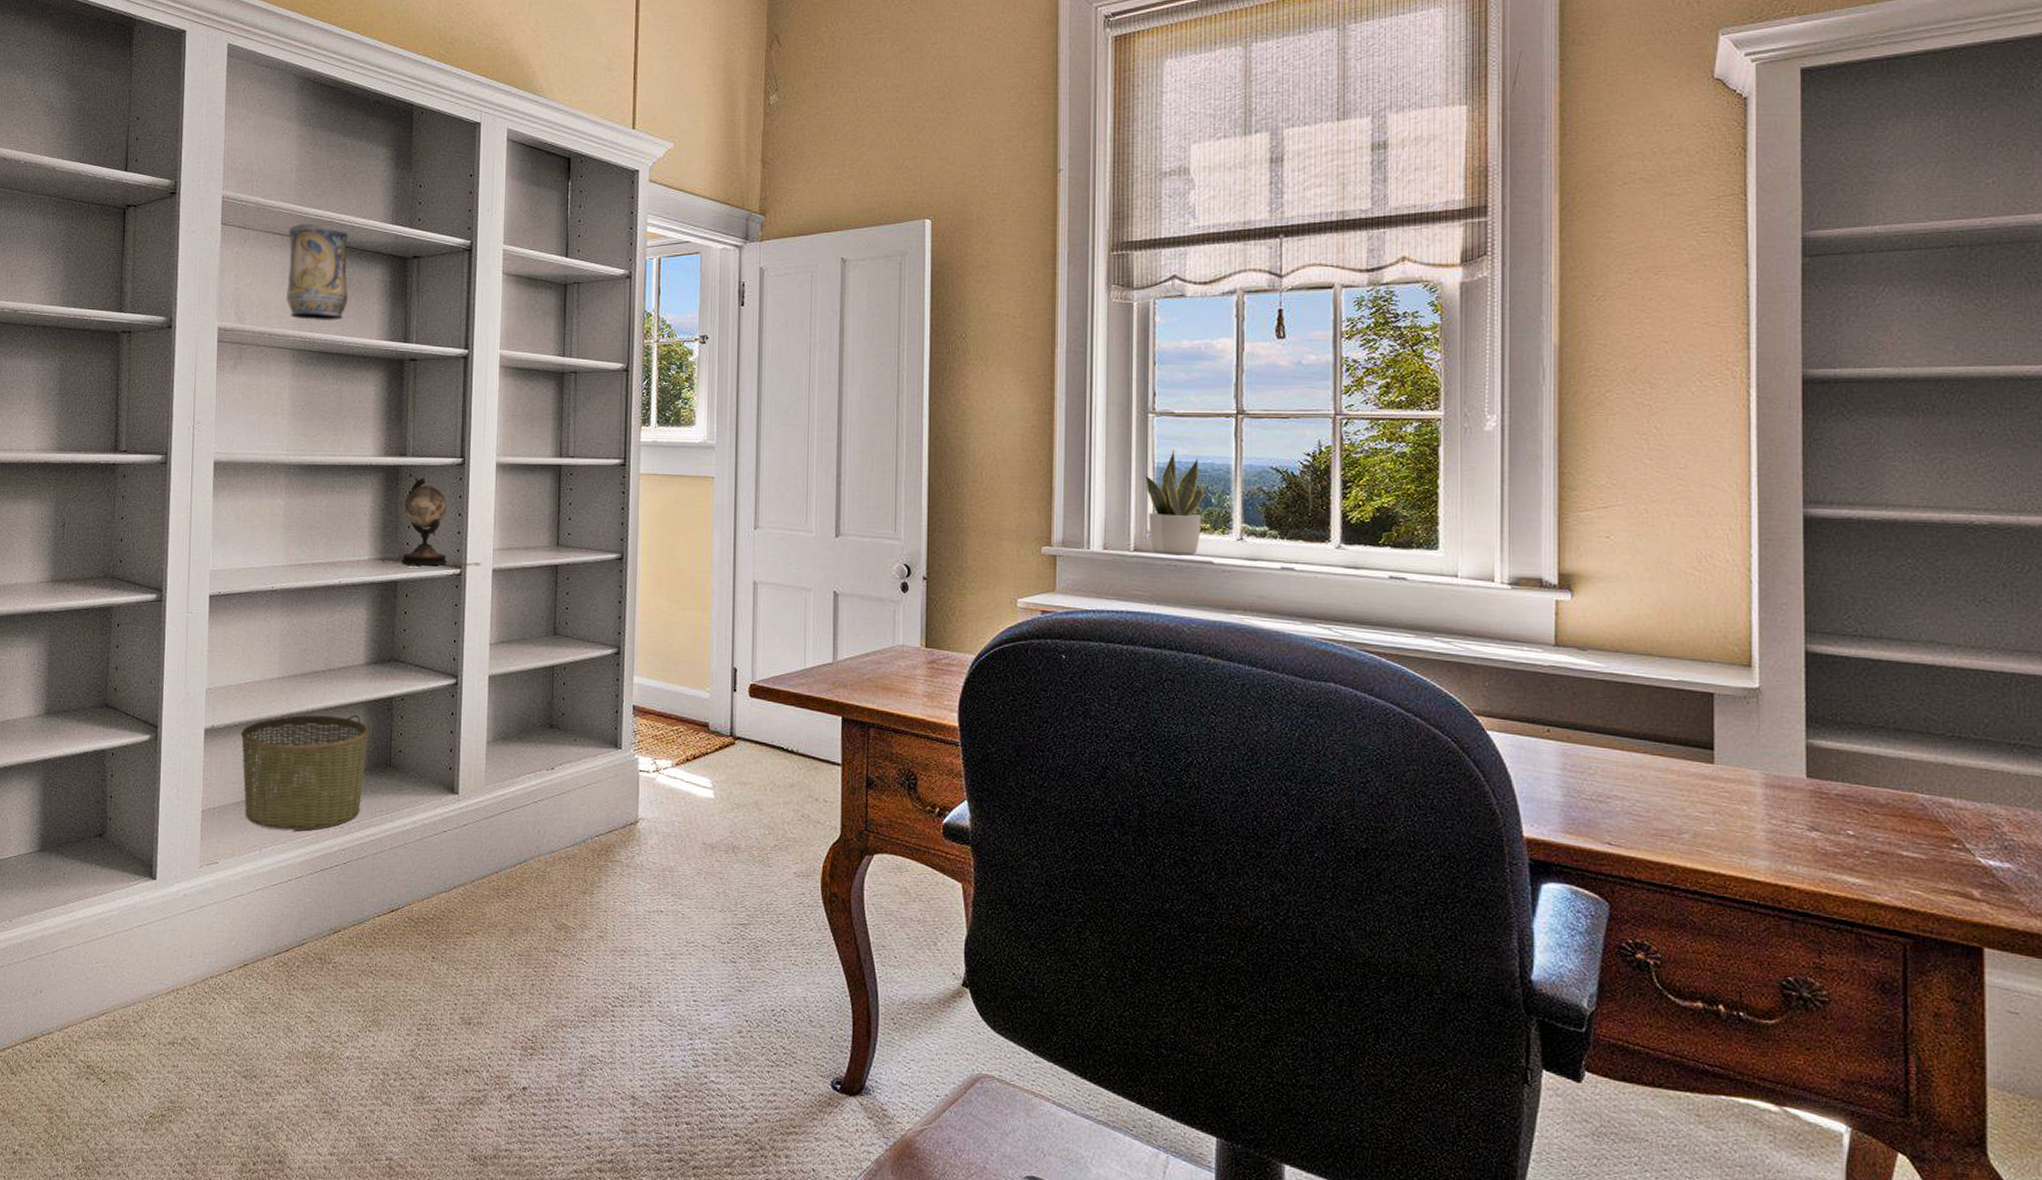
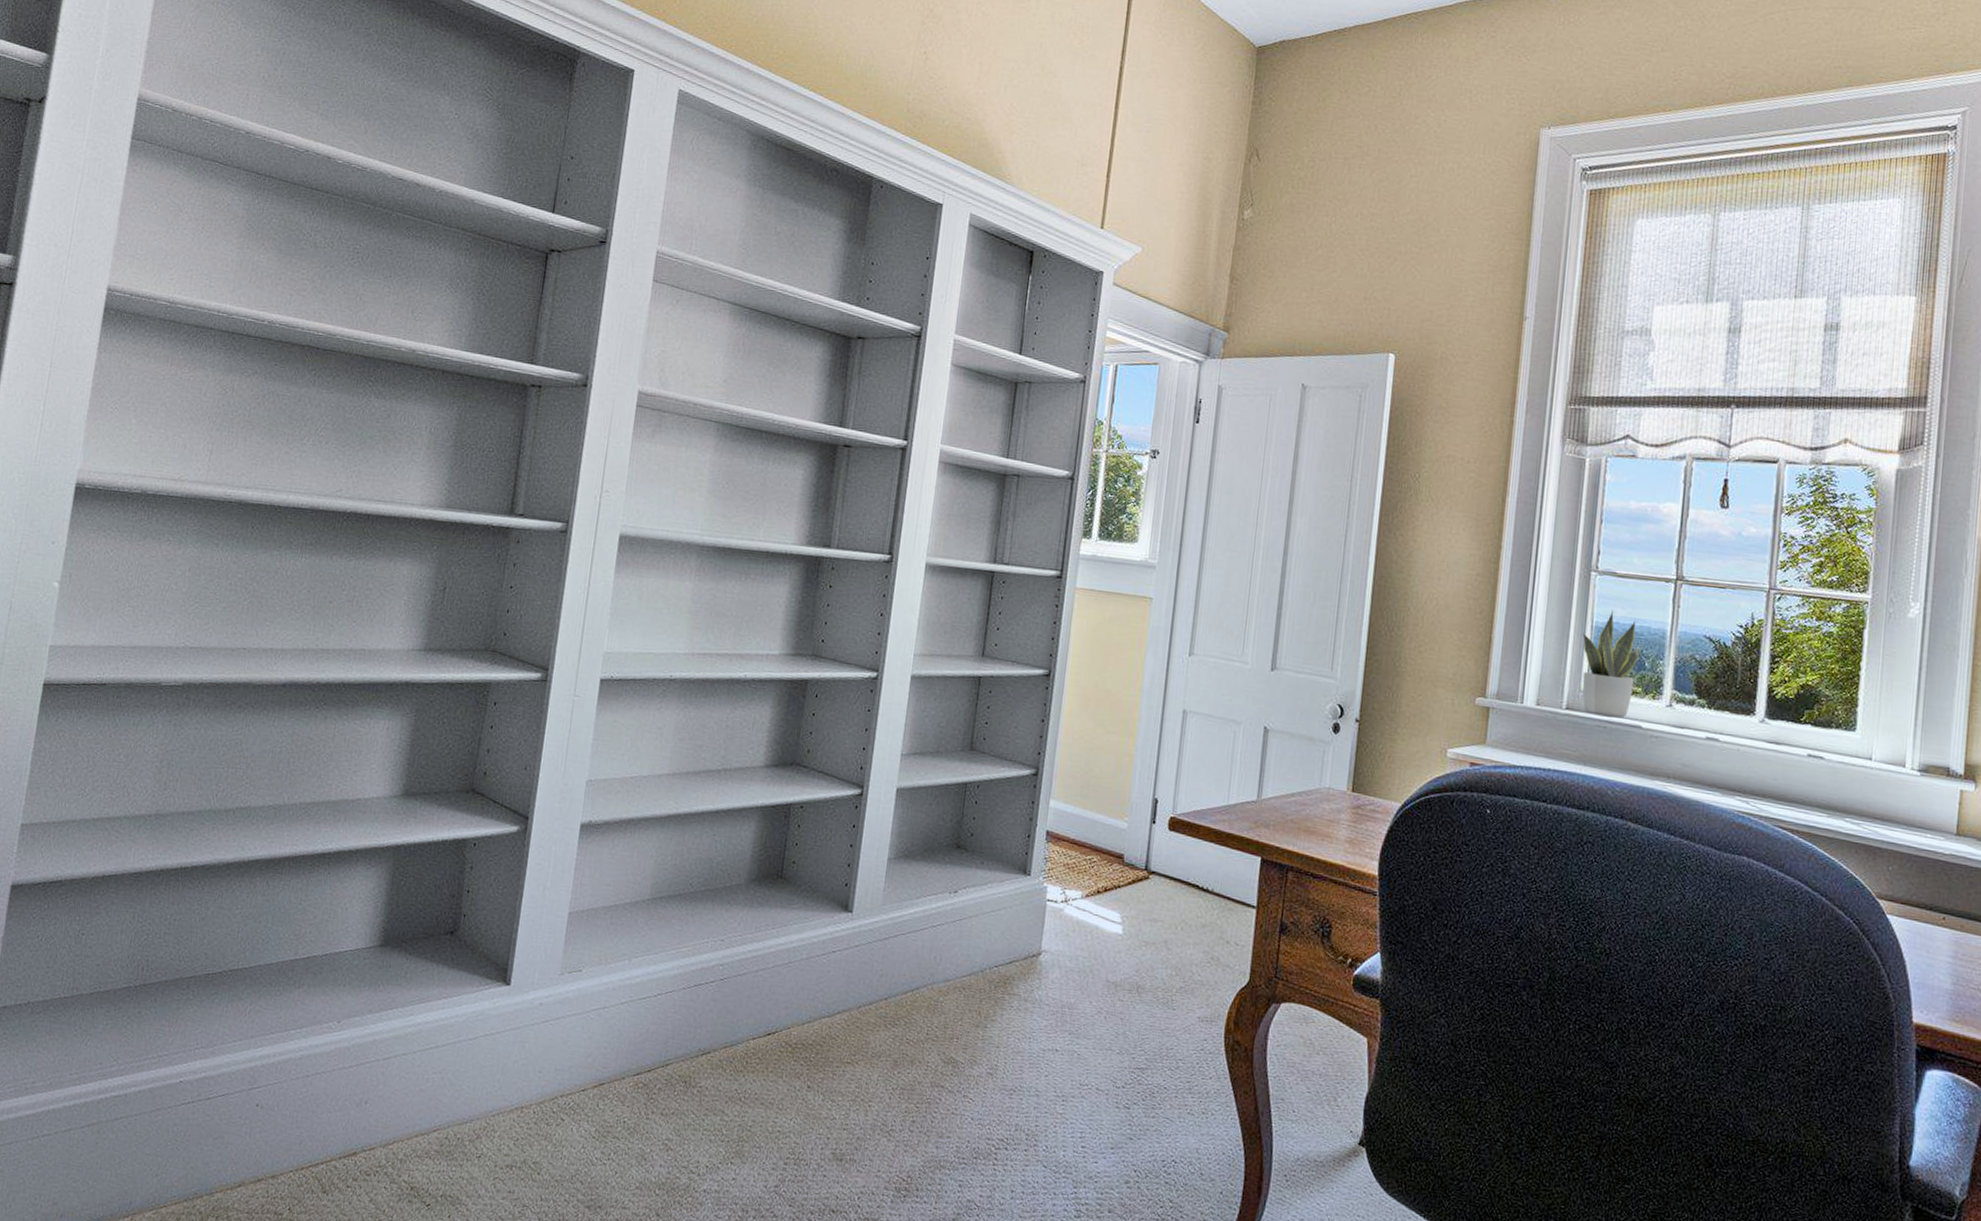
basket: present [240,714,369,831] -> none [616,816,762,942]
decorative vase: present [285,222,348,321] -> none [715,287,790,396]
globe: present [379,477,482,568] -> none [790,571,901,670]

